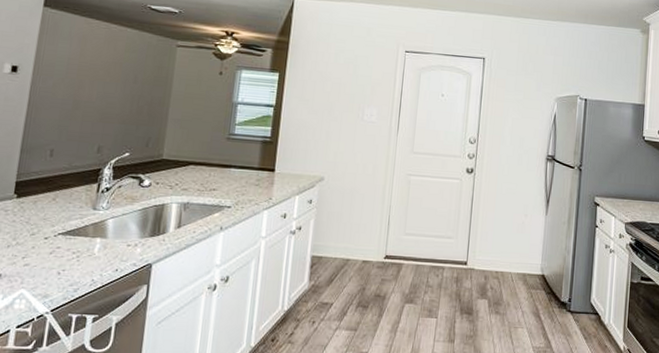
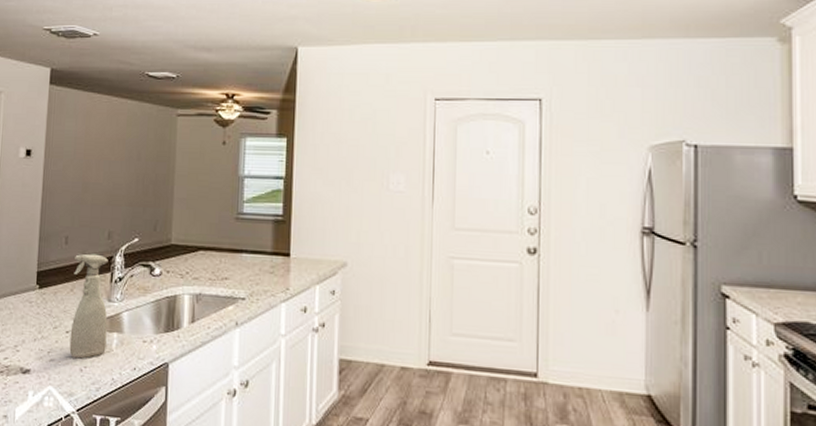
spray bottle: none [47,166,96,263] -> present [69,253,108,359]

